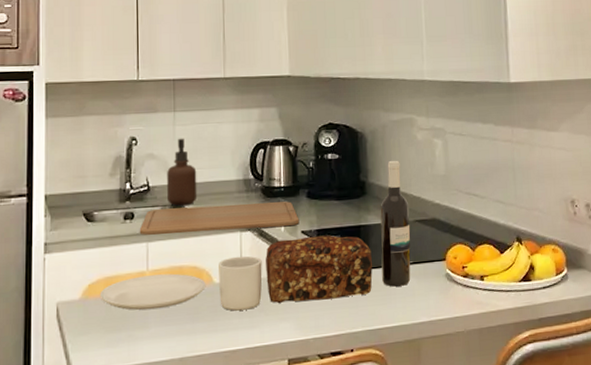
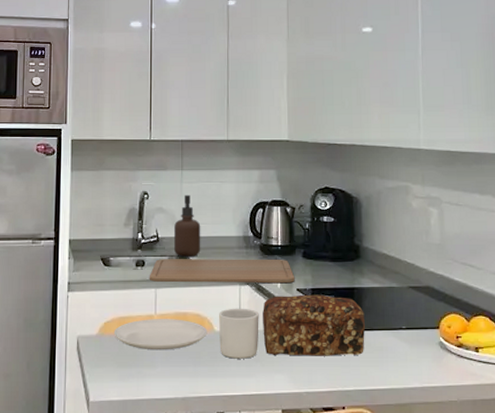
wine bottle: present [380,160,411,287] -> none [373,226,404,350]

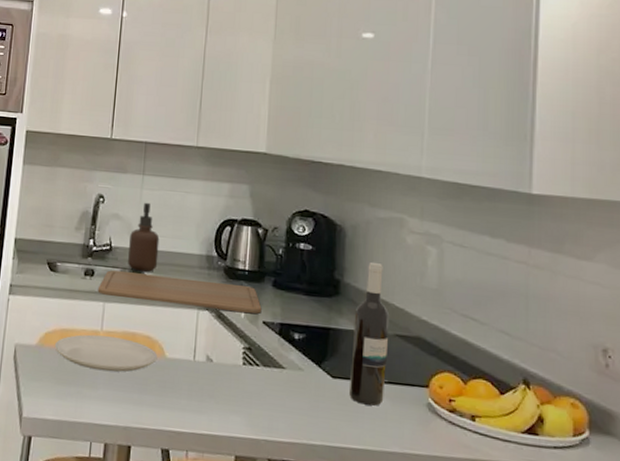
mug: present [219,308,259,359] -> none [170,334,218,393]
bread loaf: present [263,294,365,356] -> none [220,326,340,406]
wine bottle: none [373,226,404,350] -> present [349,262,390,406]

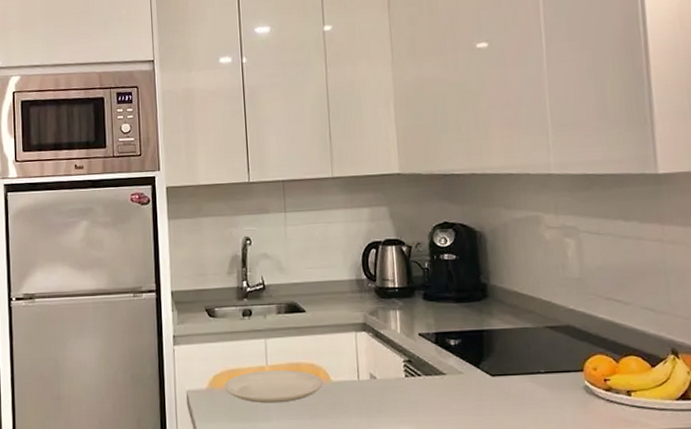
chopping board: present [97,270,262,314] -> none [257,302,416,333]
soap dispenser: present [128,202,160,272] -> none [281,238,311,304]
wine bottle: present [349,262,390,406] -> none [504,261,543,396]

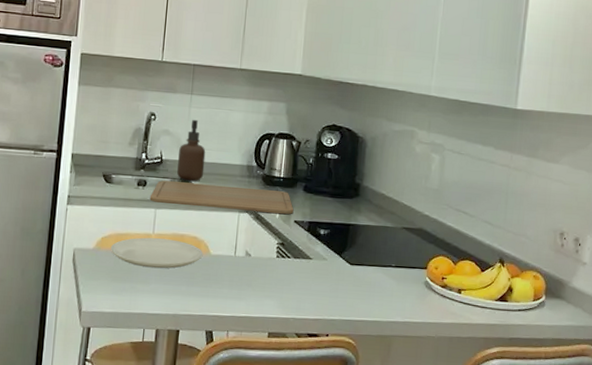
chopping board: none [257,302,416,333] -> present [149,180,294,215]
soap dispenser: none [281,238,311,304] -> present [177,119,206,181]

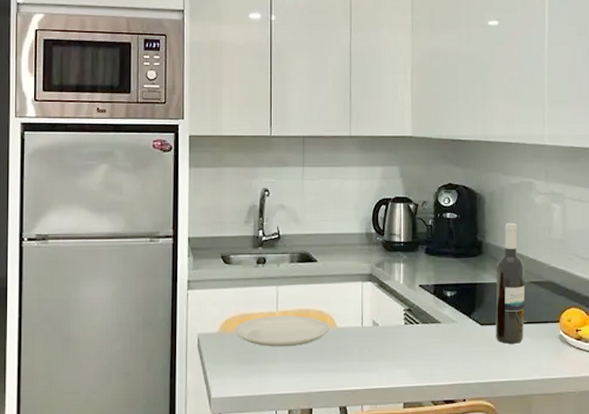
chopping board: present [149,180,294,215] -> none [270,255,418,280]
soap dispenser: present [177,119,206,181] -> none [296,191,323,254]
wine bottle: none [364,168,399,286] -> present [495,222,525,344]

